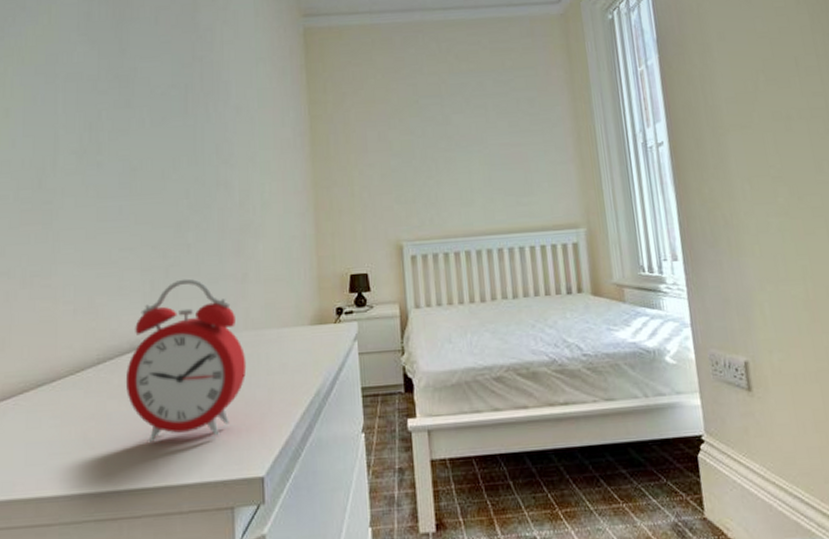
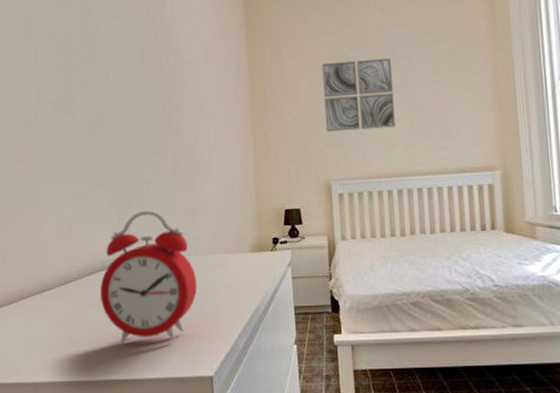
wall art: none [391,107,472,187] -> present [322,58,395,132]

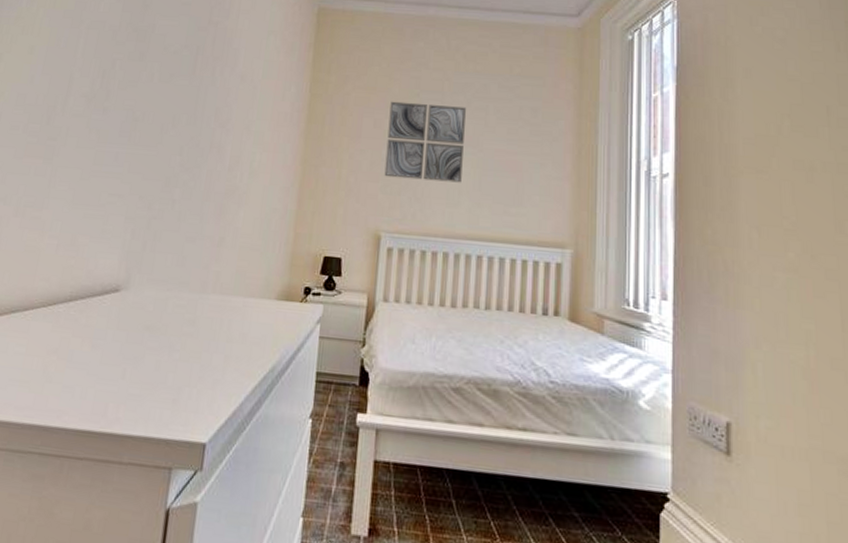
alarm clock: present [100,210,198,344] -> none [91,232,209,393]

